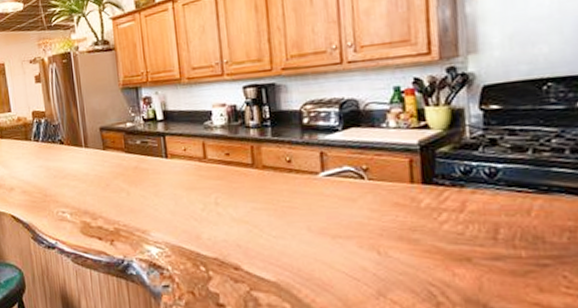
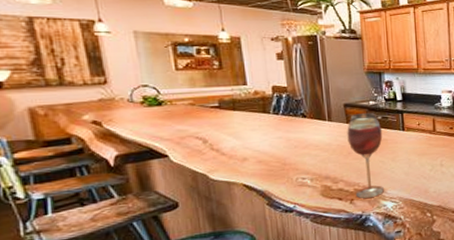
wineglass: none [104,137,147,240] -> present [347,113,384,198]

